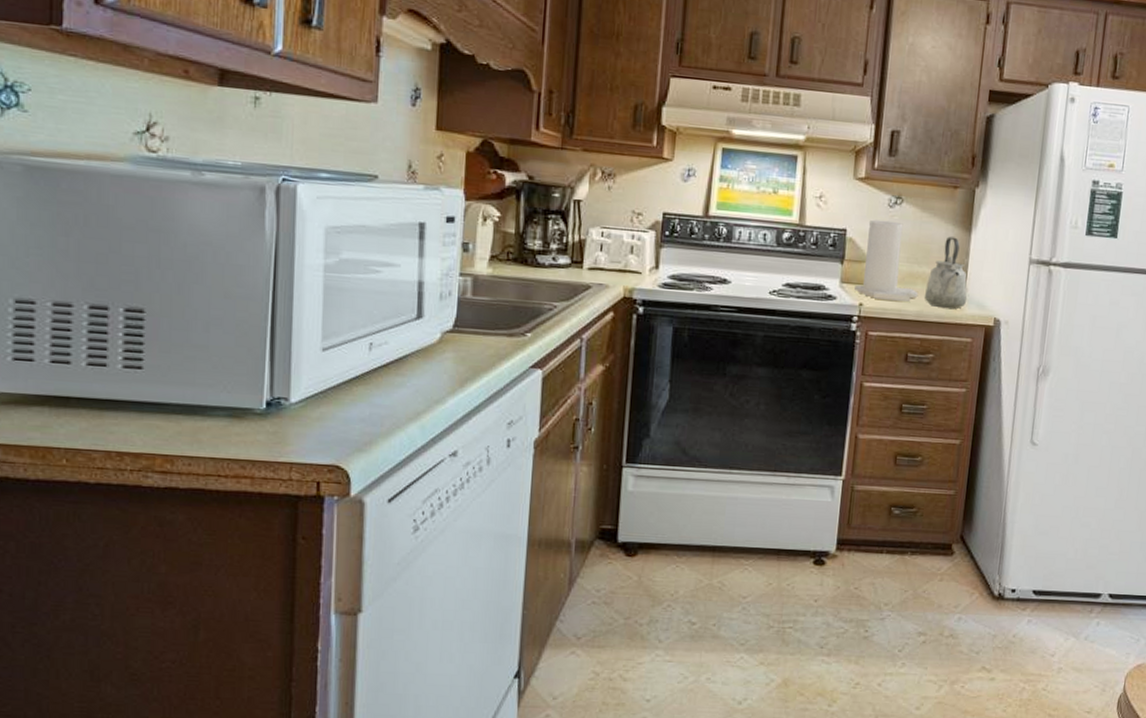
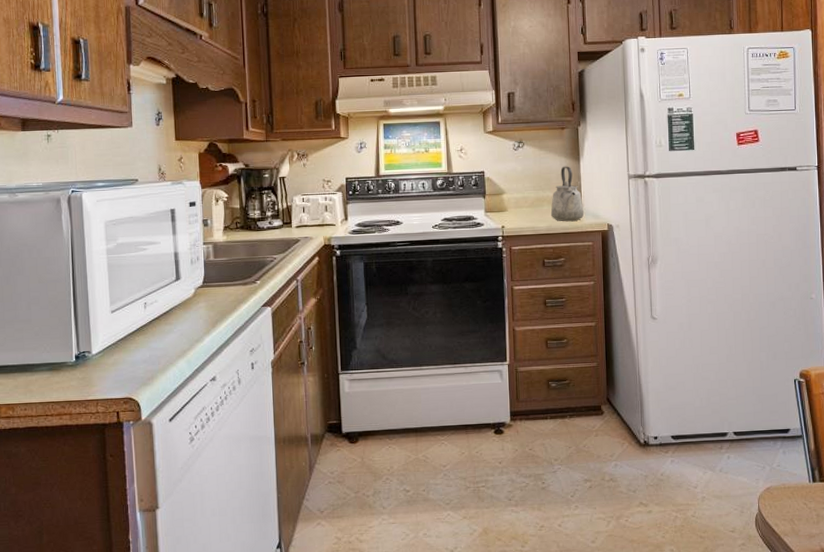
paper towel: present [854,219,919,303] -> none [497,160,546,221]

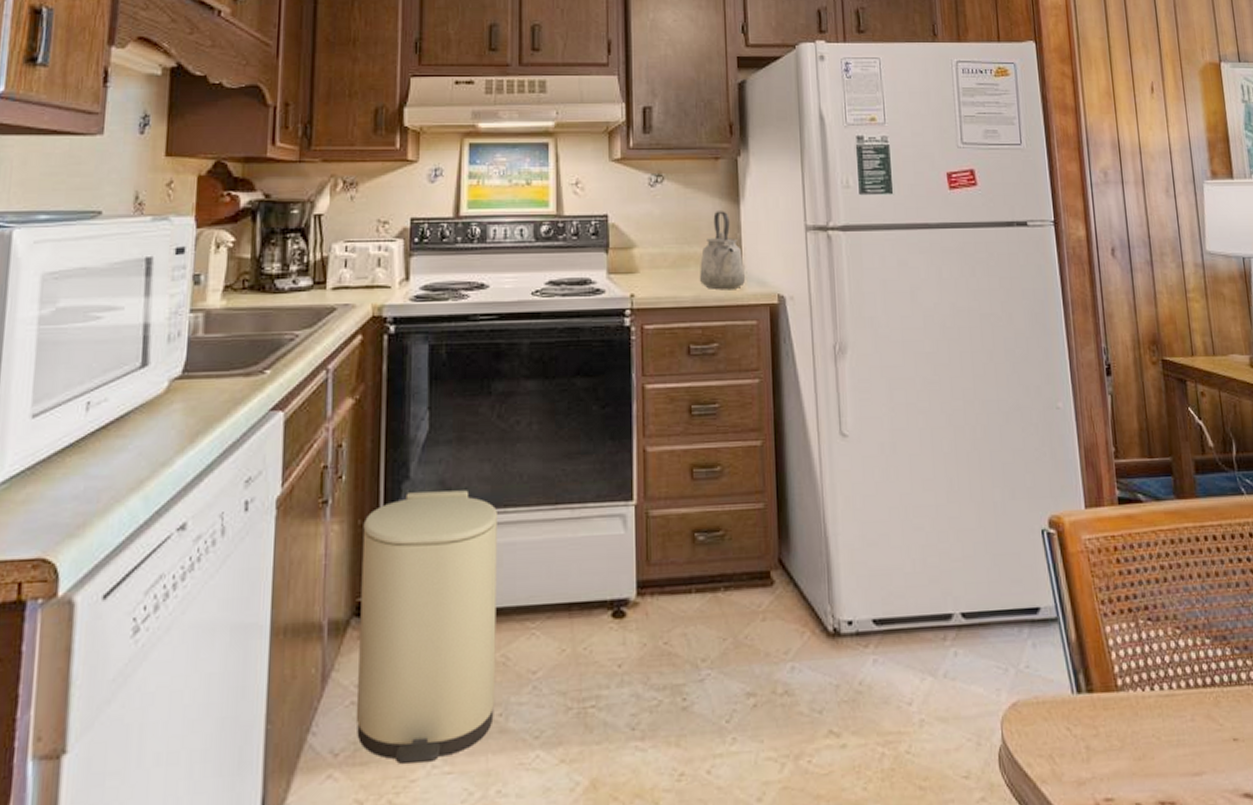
pedal bin: none [328,355,420,518] -> present [356,490,499,765]

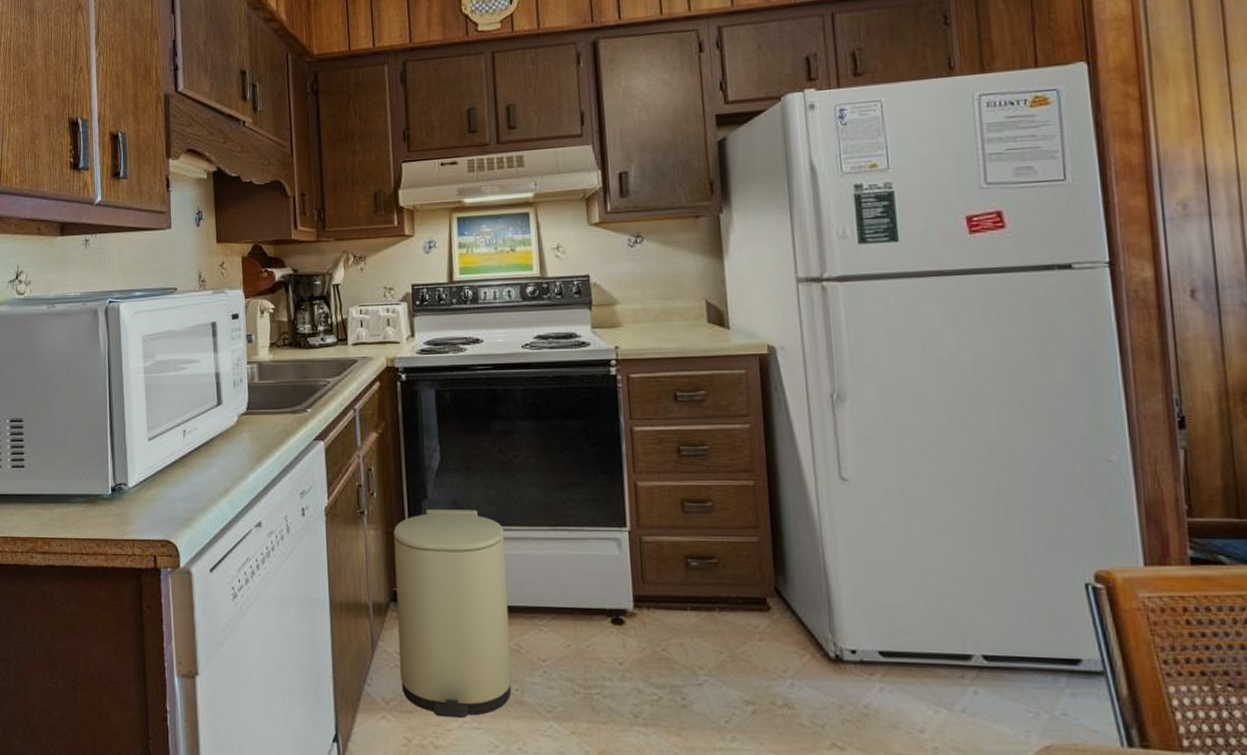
kettle: present [699,211,745,290] -> none [683,266,731,342]

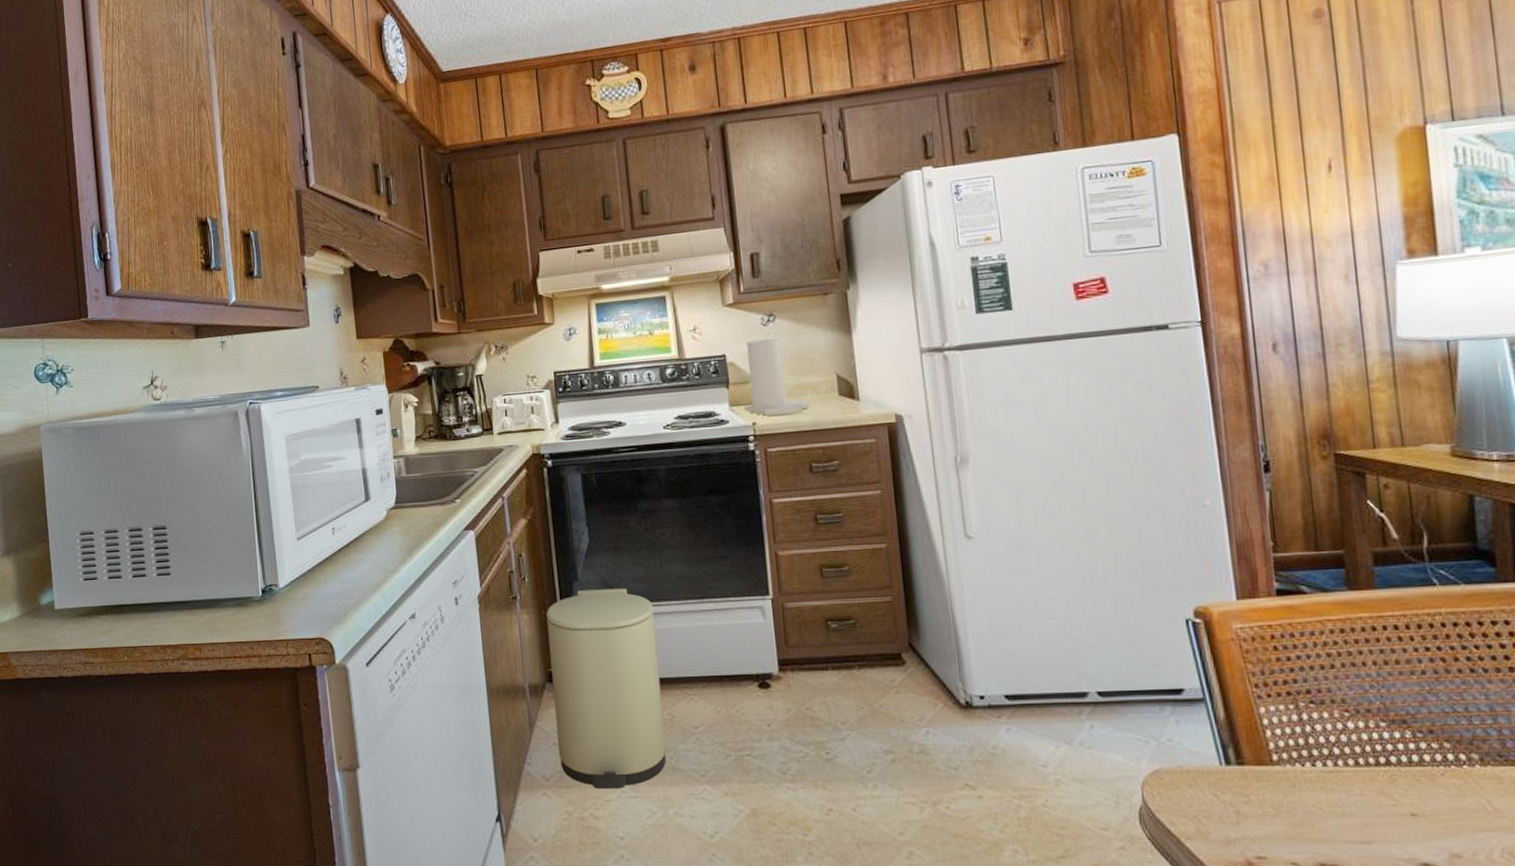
paper towel: none [607,260,677,341] -> present [745,338,811,416]

